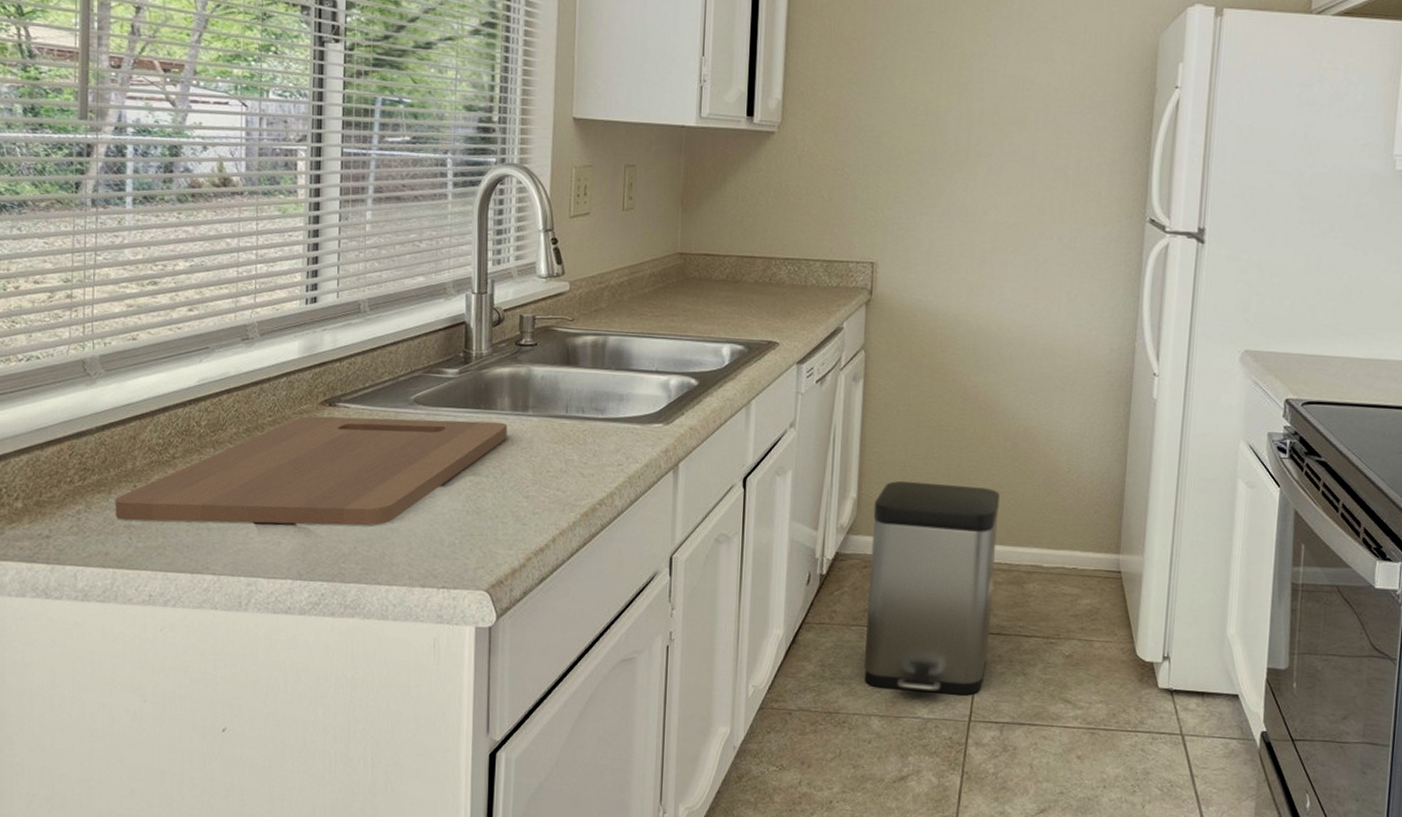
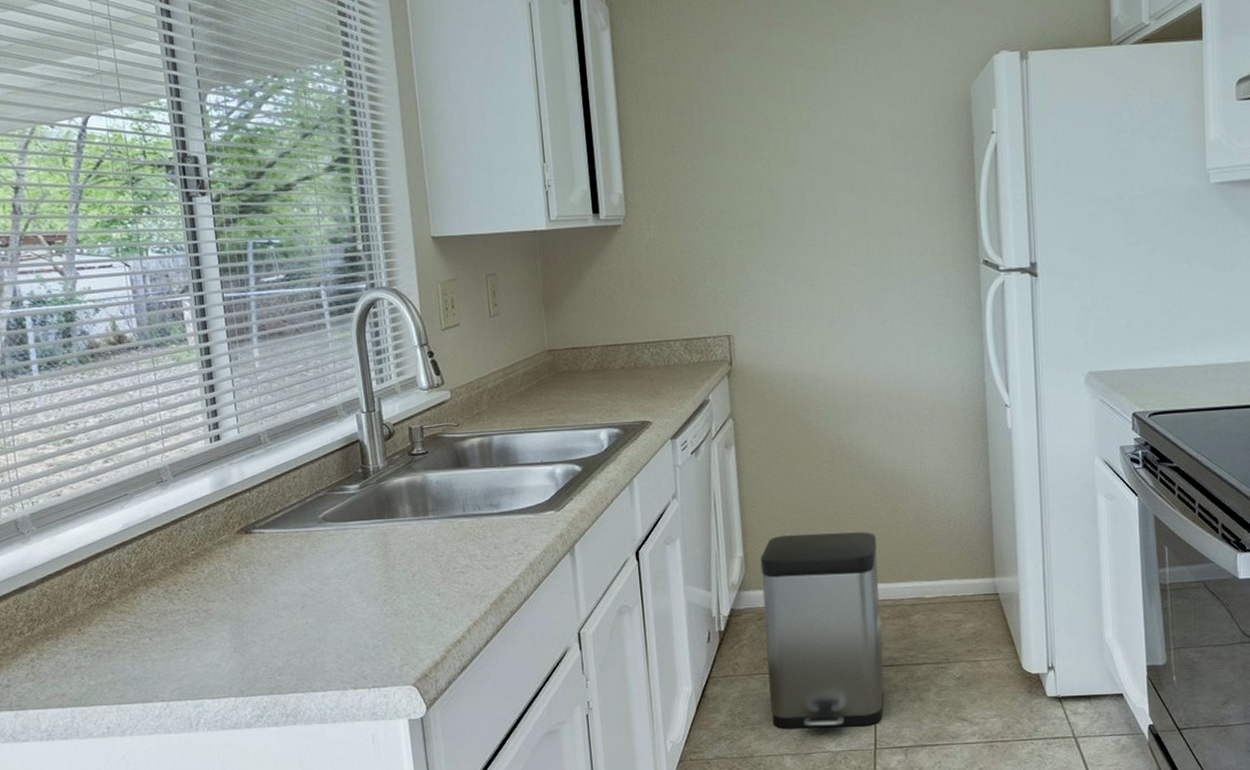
cutting board: present [115,416,508,526] -> none [63,528,413,662]

